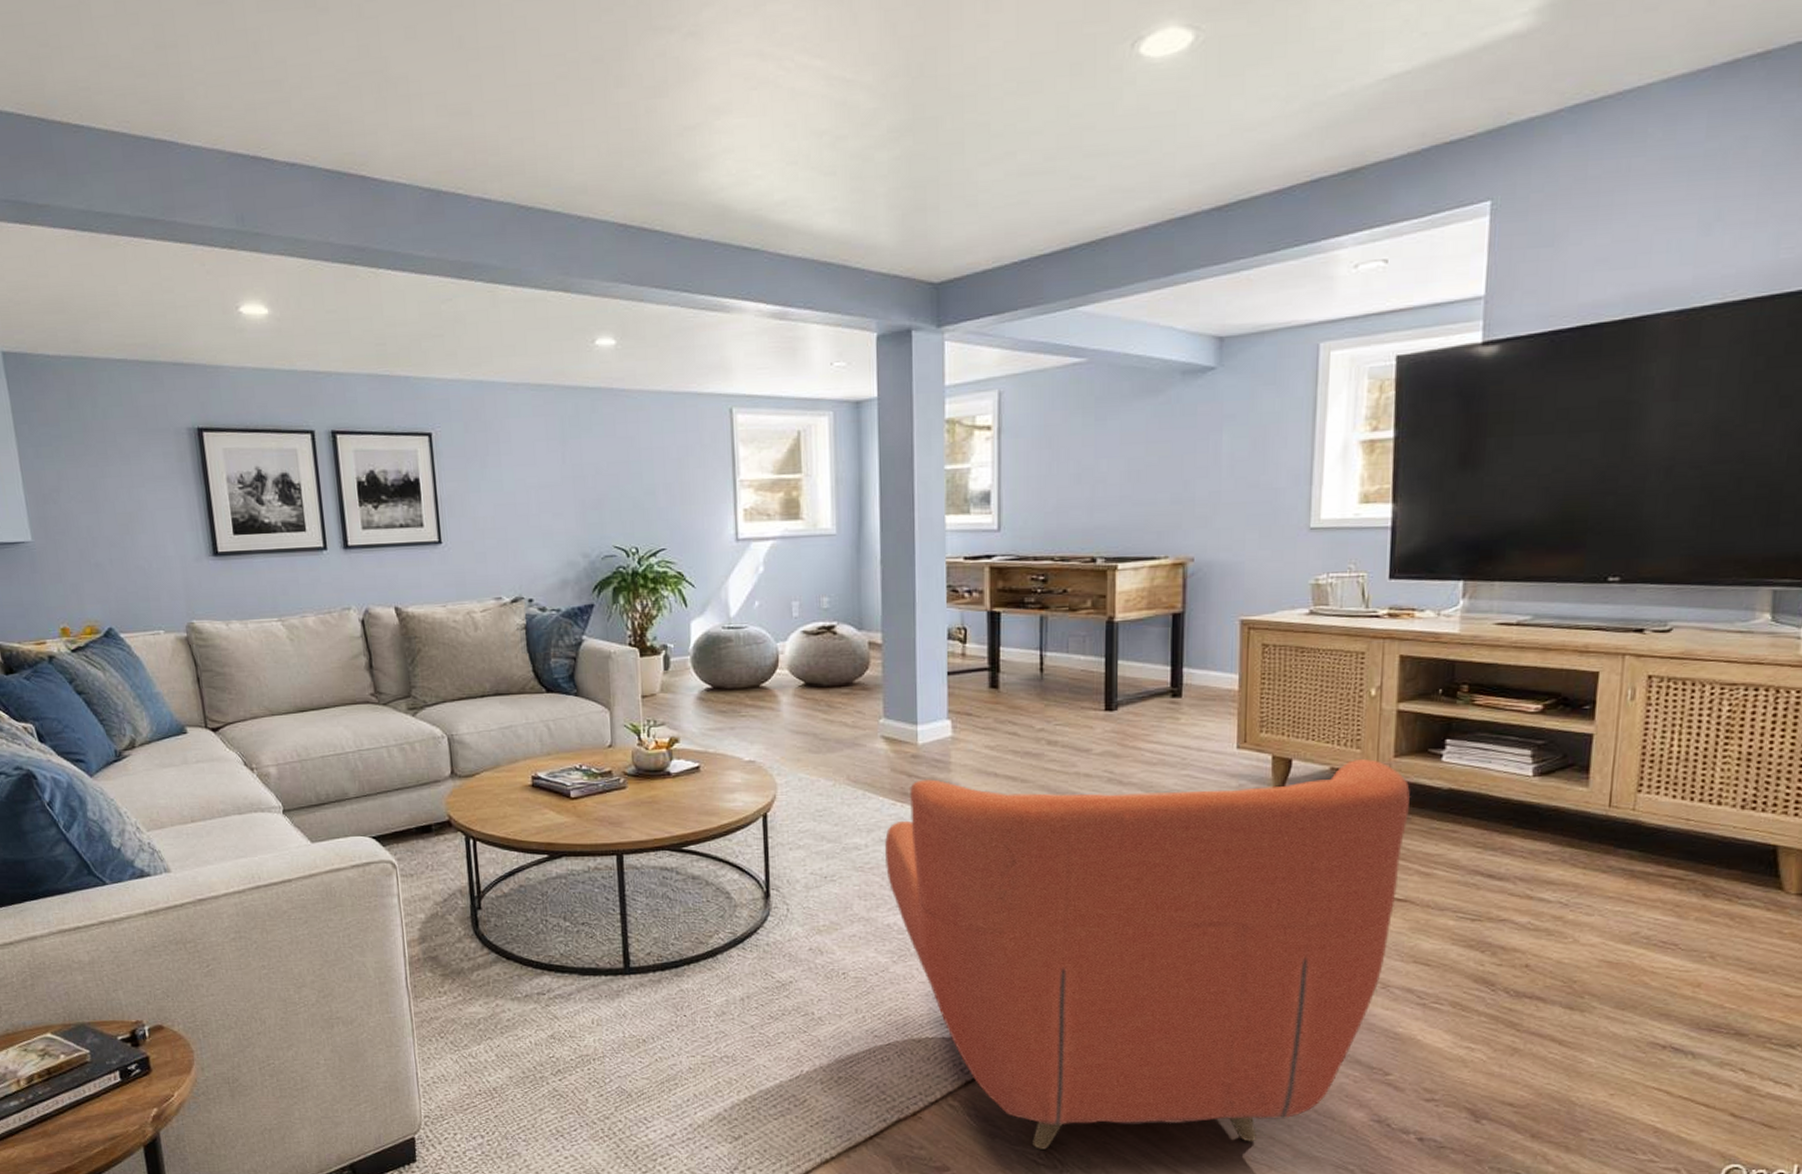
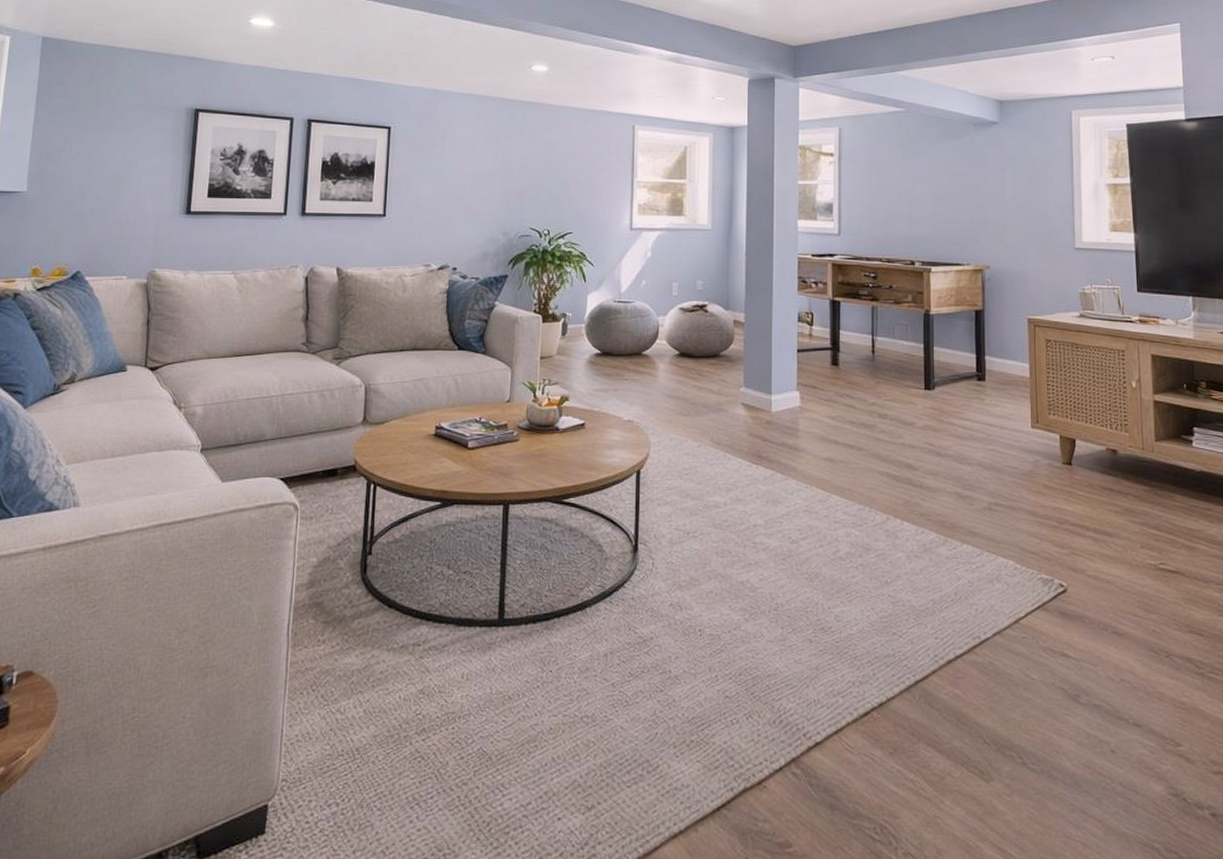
armchair: present [884,759,1411,1149] -> none [740,442,1172,824]

